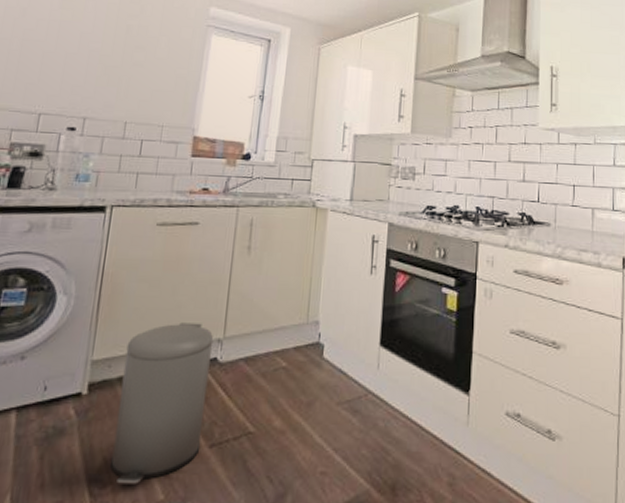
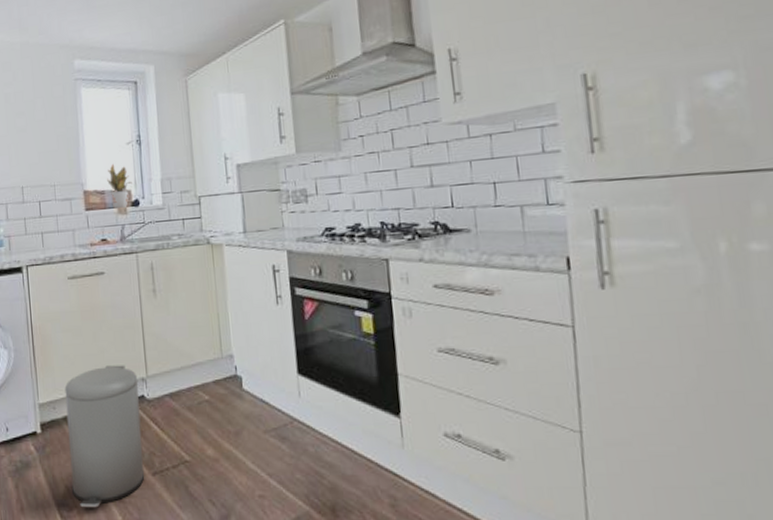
potted plant: none [221,114,247,161] -> present [107,163,132,209]

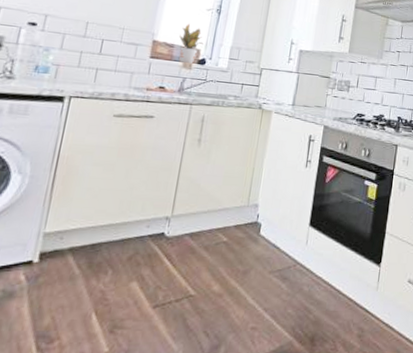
pedal bin: present [64,365,145,508] -> none [58,202,163,339]

